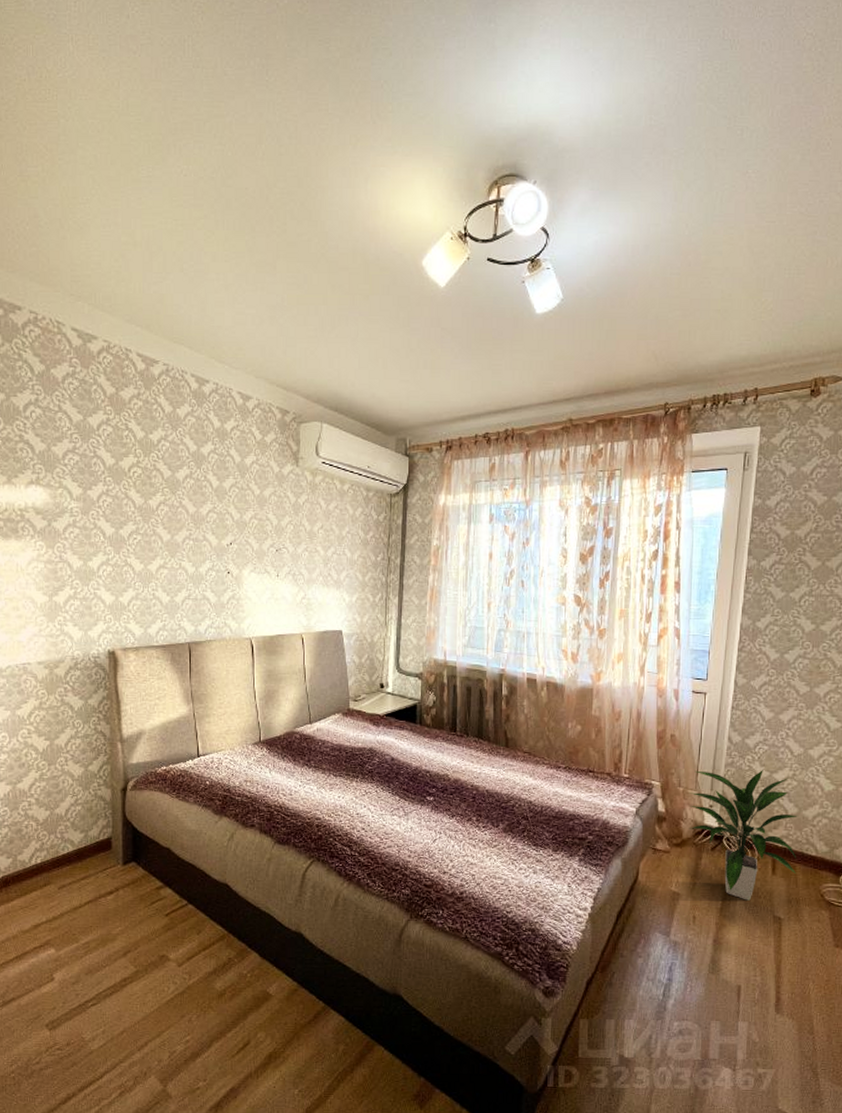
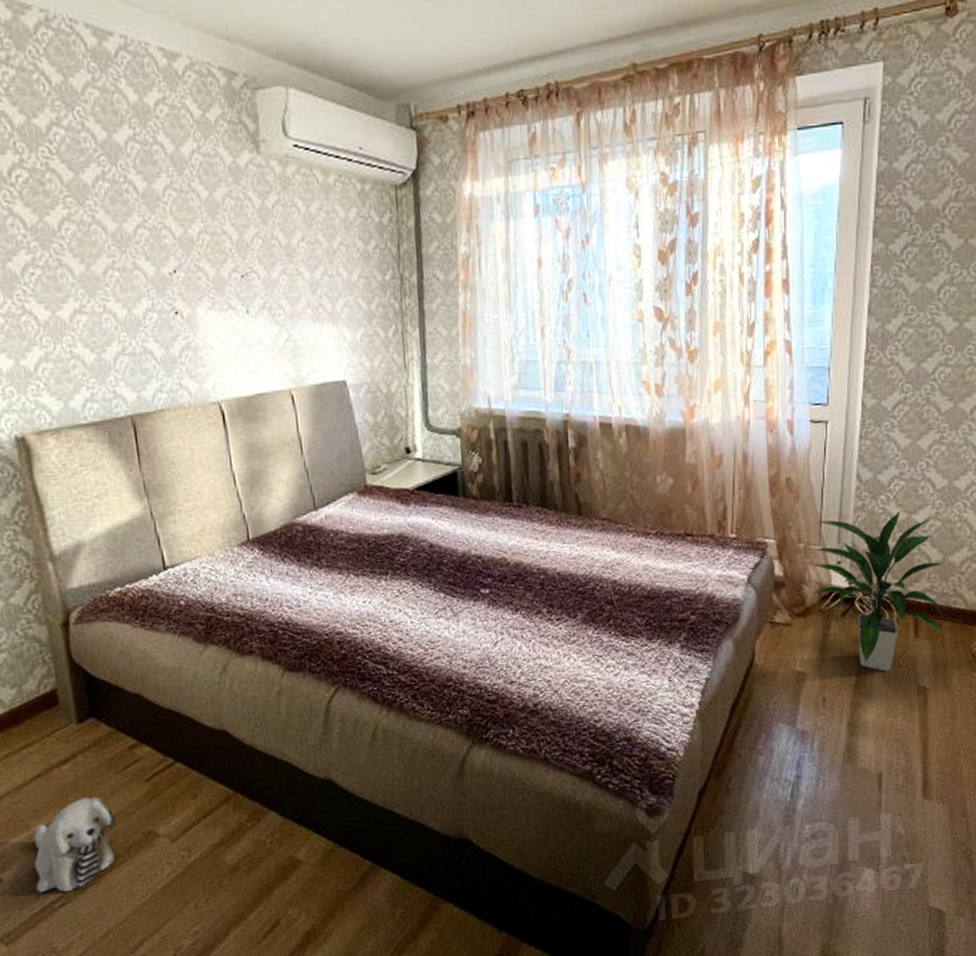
plush toy: none [77,923,140,995] -> present [33,796,116,893]

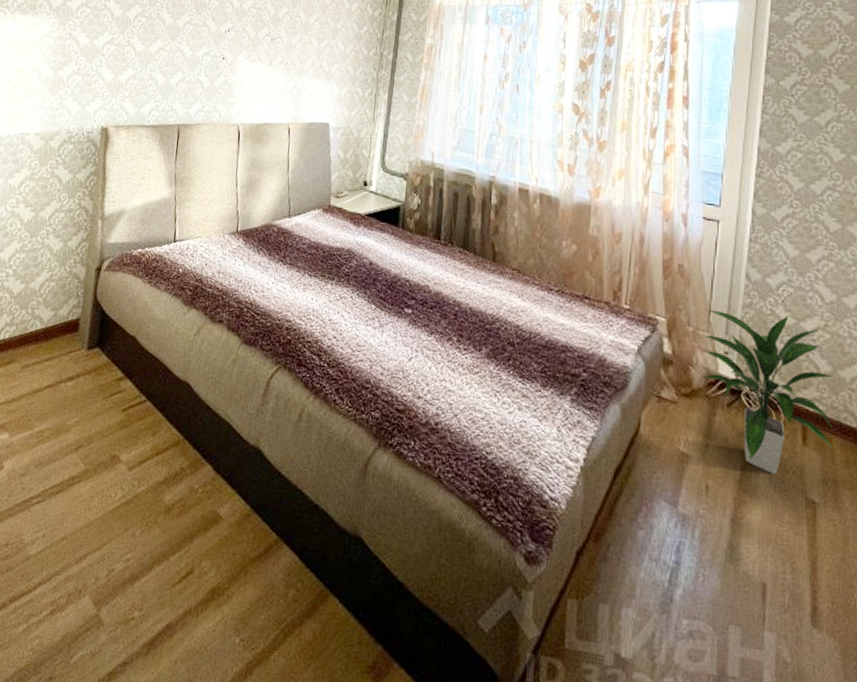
plush toy: present [33,796,116,893] -> none [24,412,94,492]

